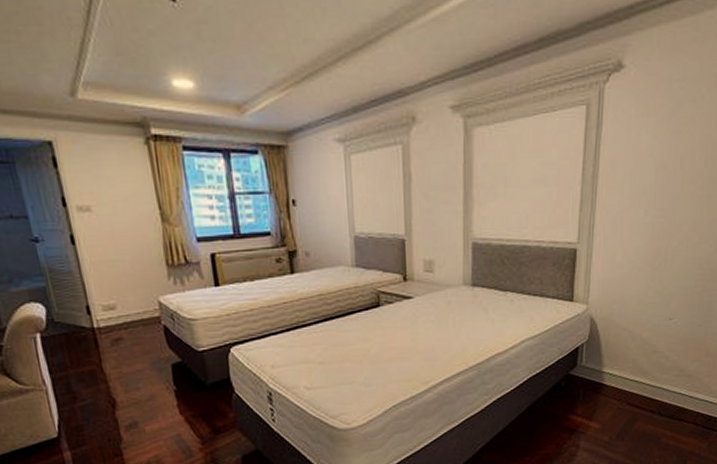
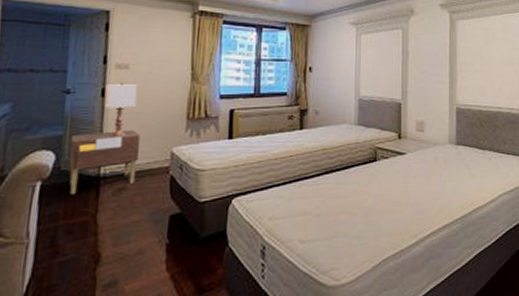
nightstand: none [53,278,130,346] -> present [68,129,140,195]
lamp: none [72,228,111,287] -> present [104,83,137,137]

